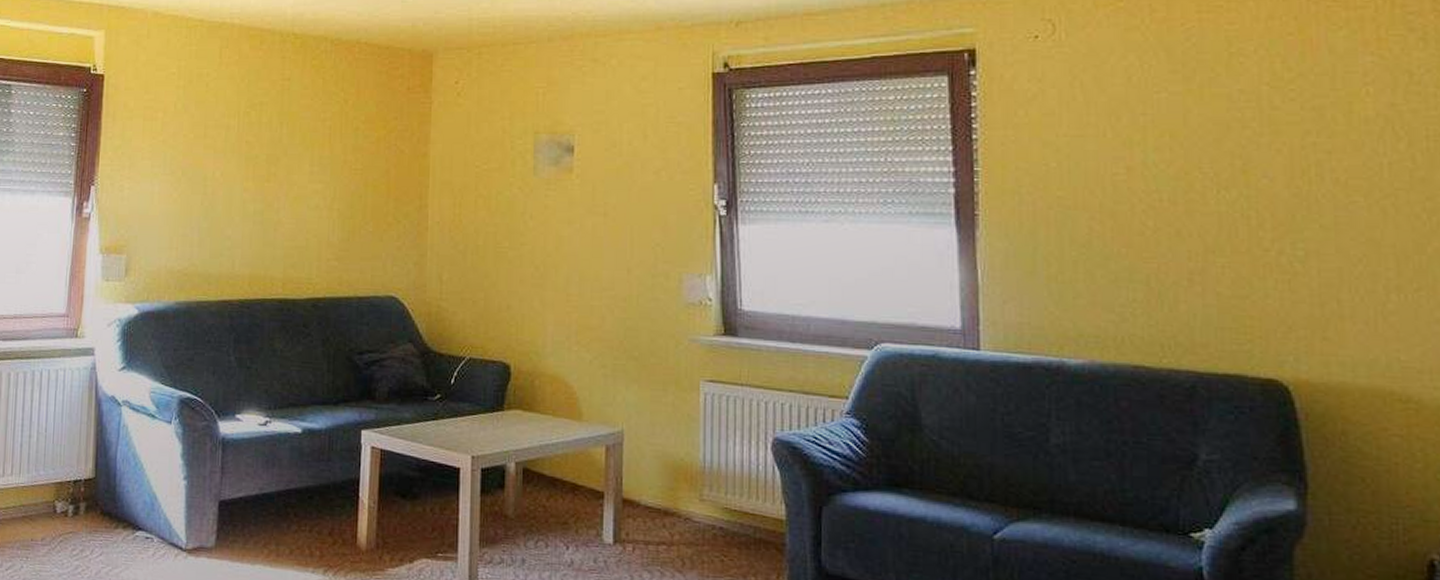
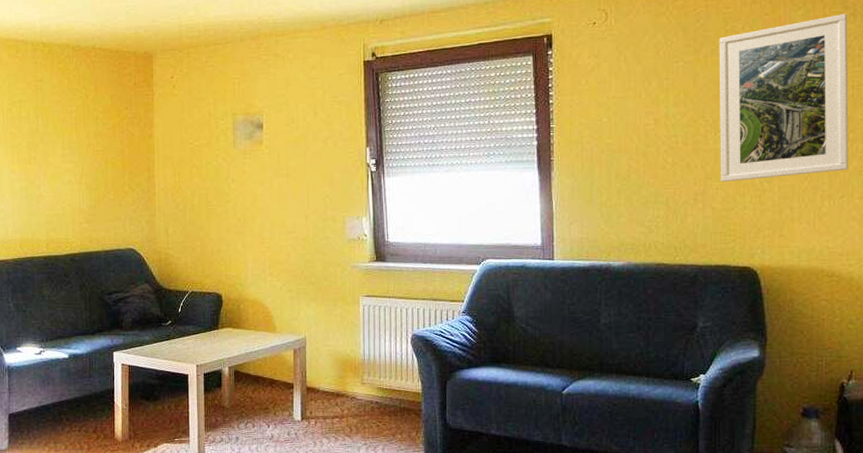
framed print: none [1220,38,1426,259] -> present [719,14,849,183]

